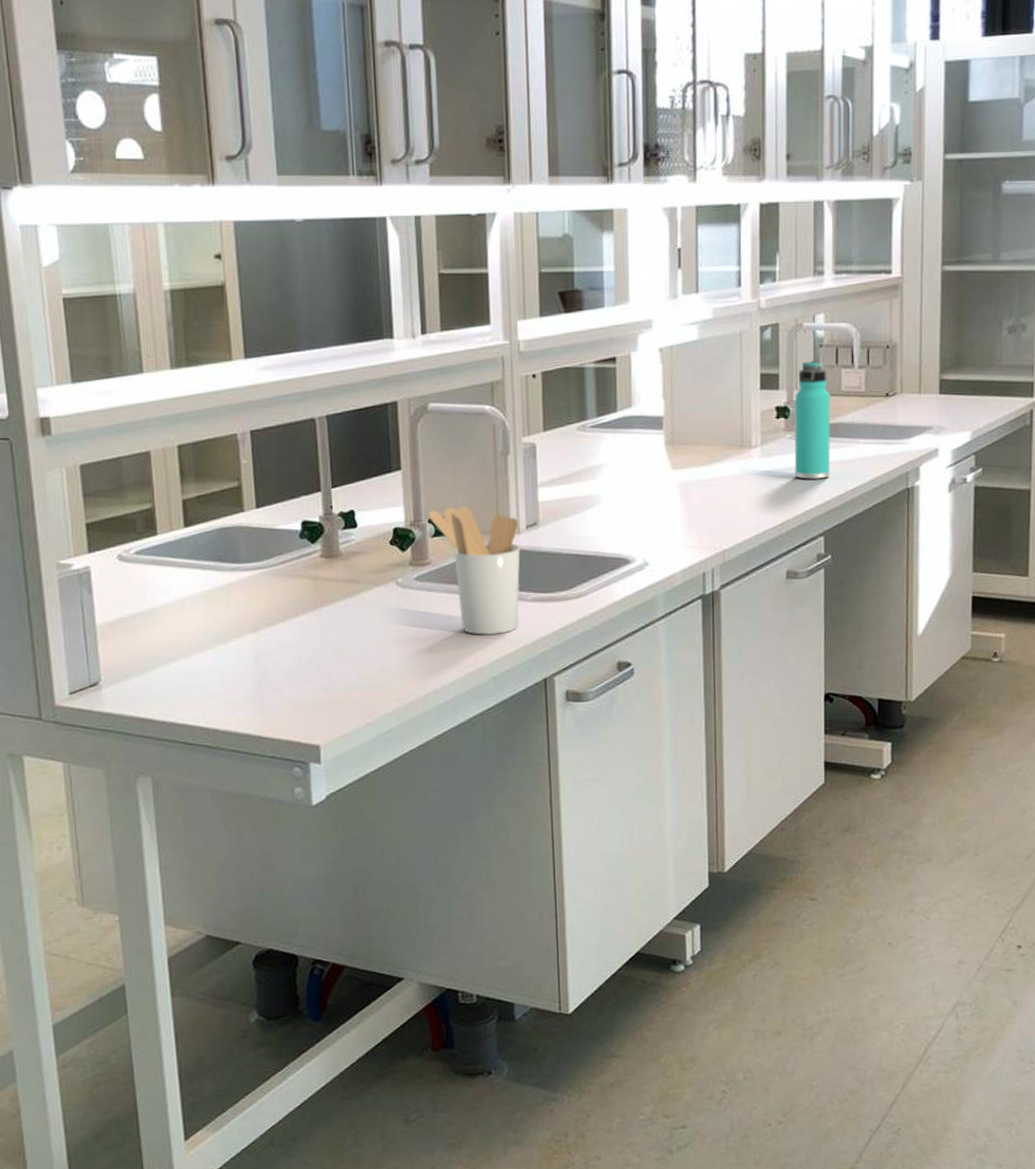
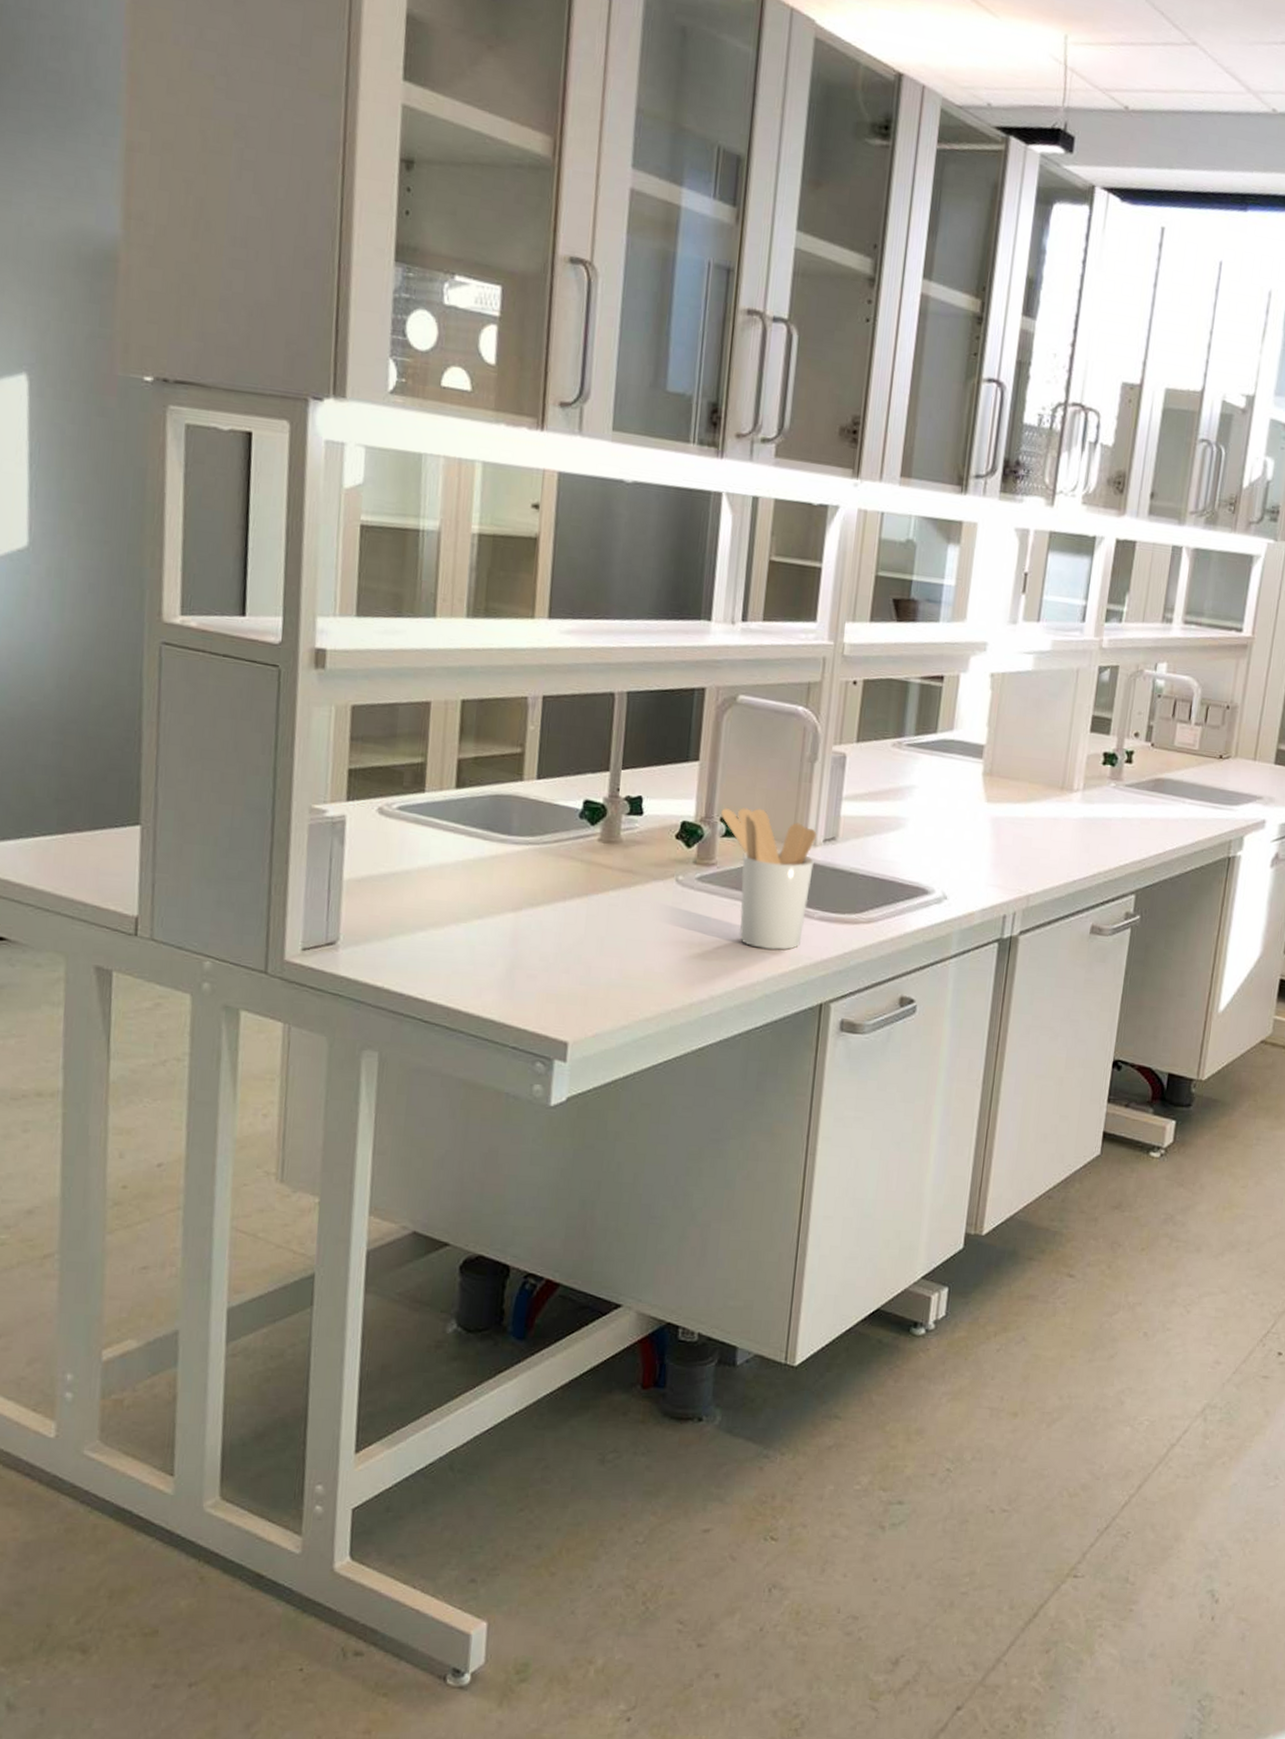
thermos bottle: present [794,361,831,480] -> none [1113,710,1163,835]

